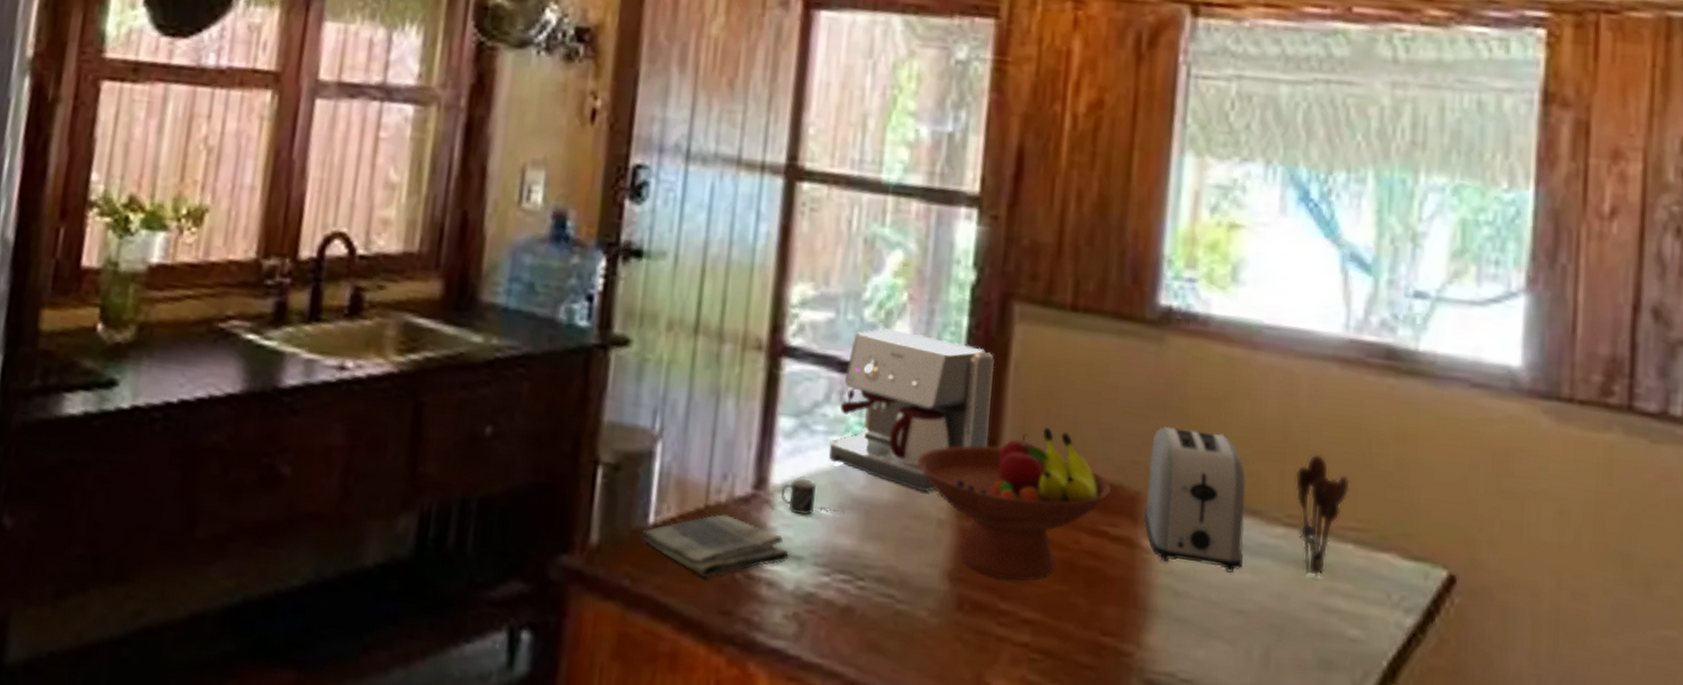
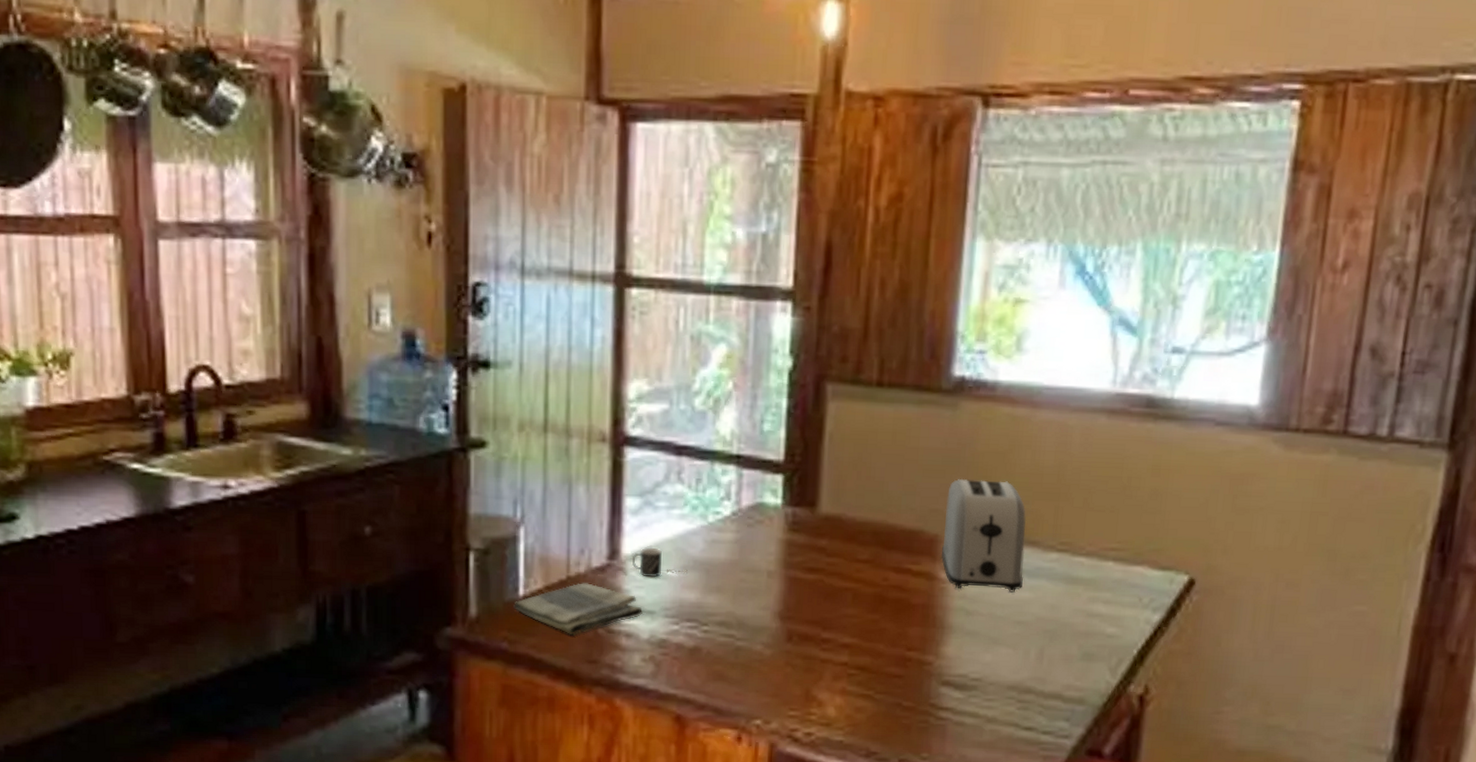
coffee maker: present [828,328,995,492] -> none [671,414,812,550]
fruit bowl: present [917,427,1112,581] -> none [748,488,914,615]
utensil holder: present [1294,453,1350,577] -> none [1067,491,1112,590]

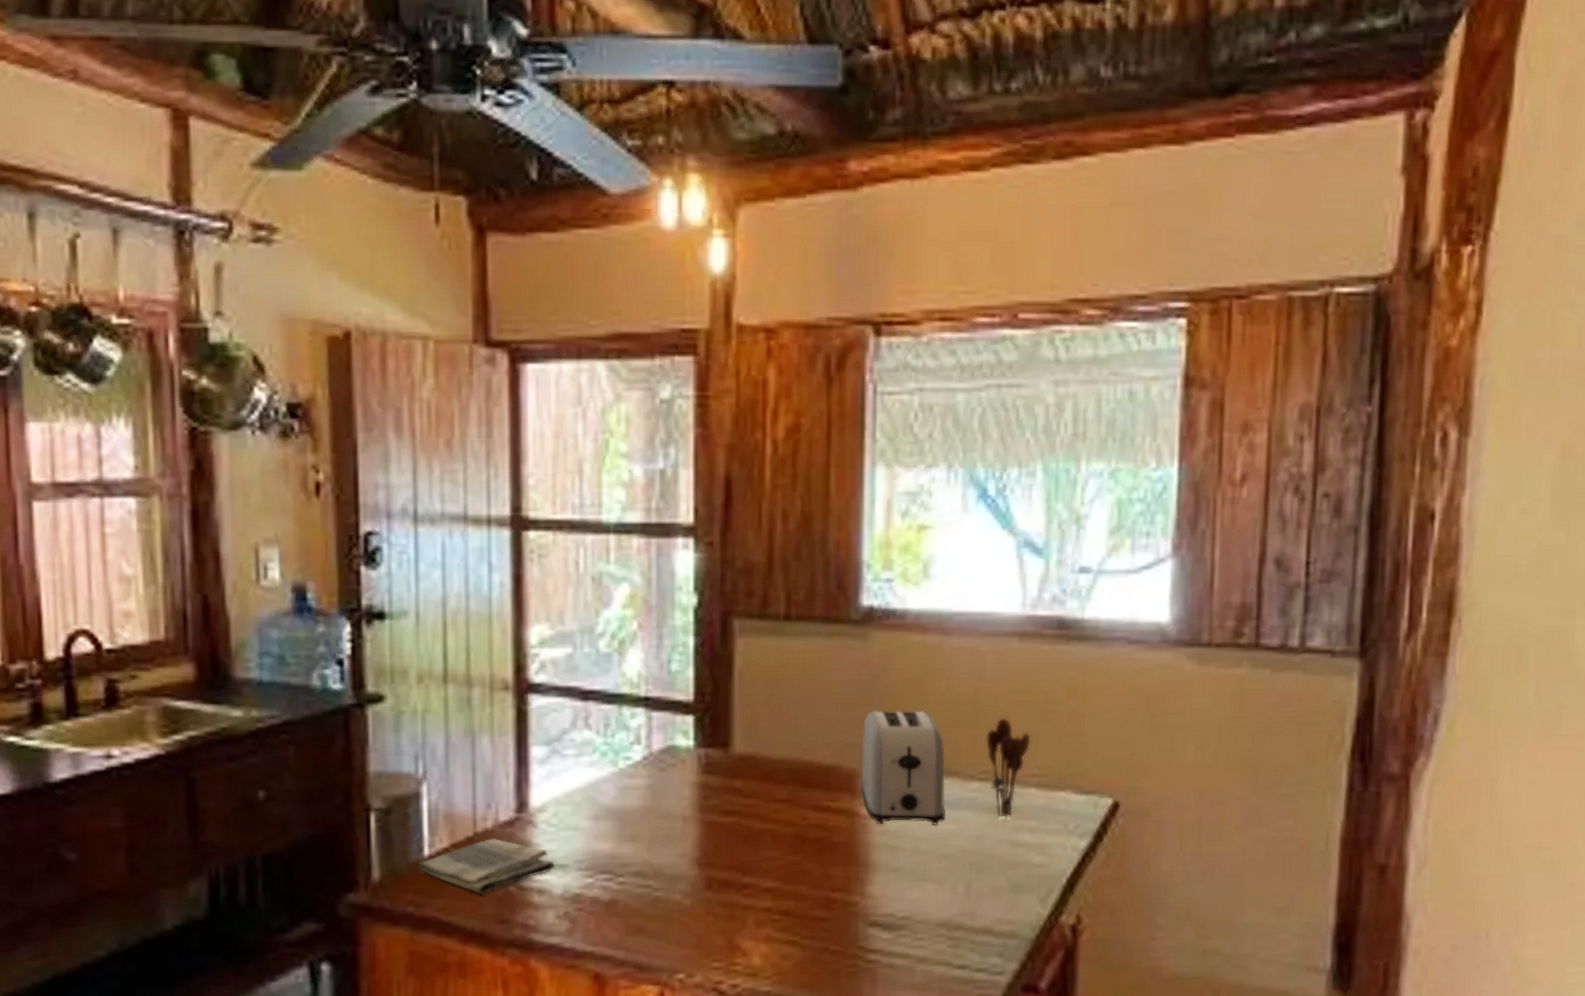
mug: present [632,547,688,578] -> none [542,798,600,829]
utensil holder: none [1067,491,1112,590] -> present [985,717,1031,819]

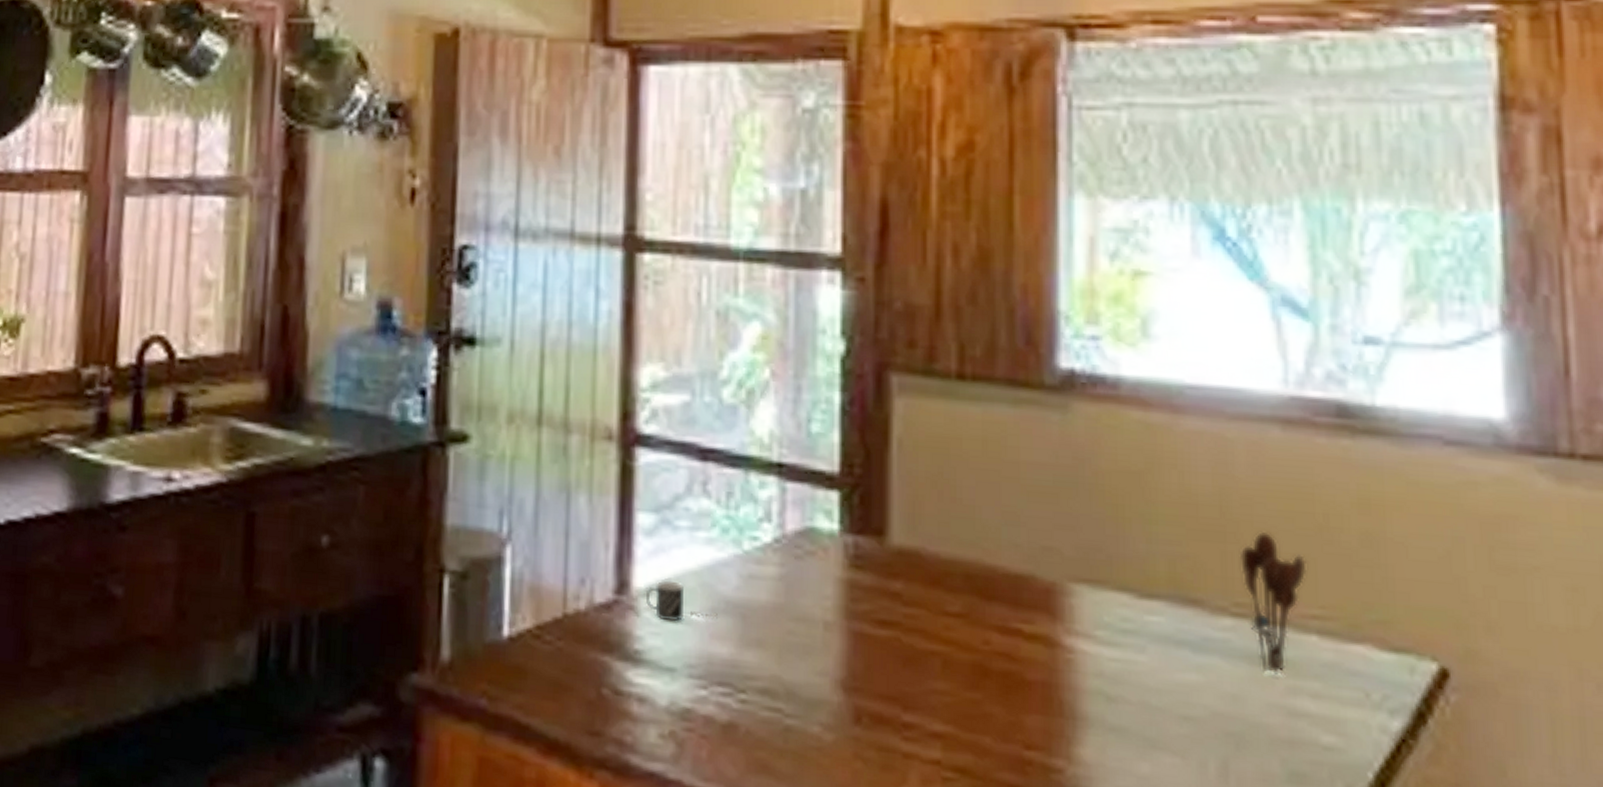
dish towel: present [419,839,554,895] -> none [496,623,660,695]
mug: none [542,798,600,829] -> present [646,580,718,622]
toaster: present [860,710,945,825] -> none [1062,505,1185,673]

